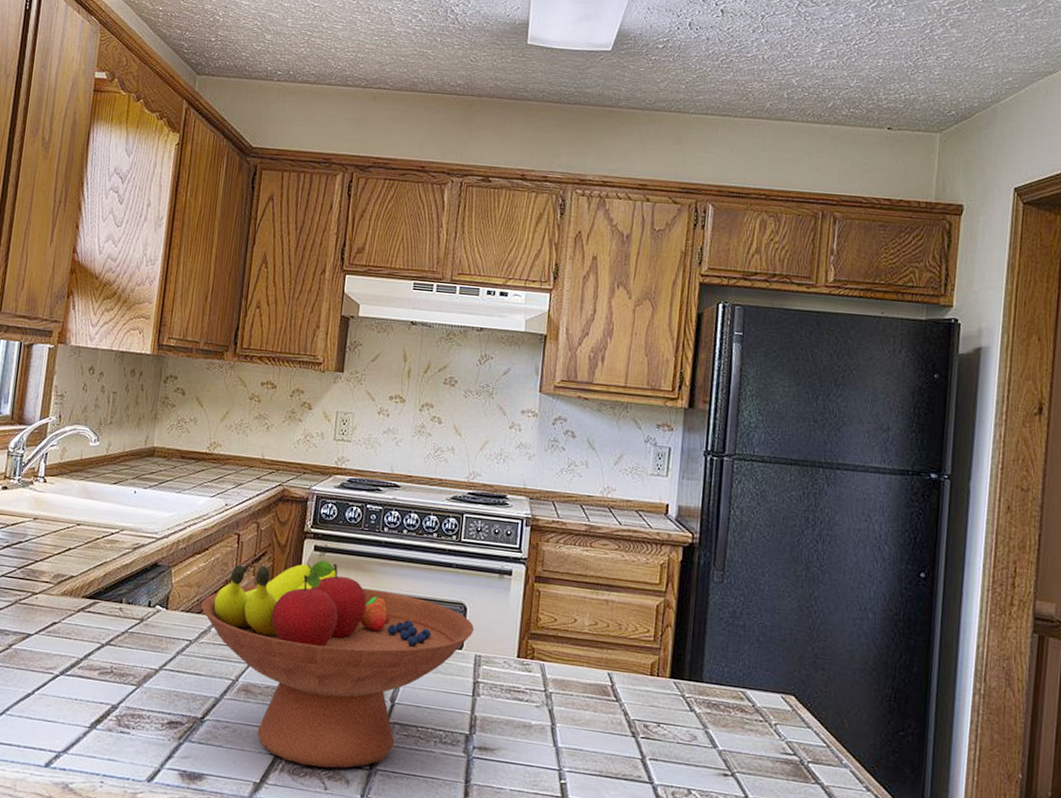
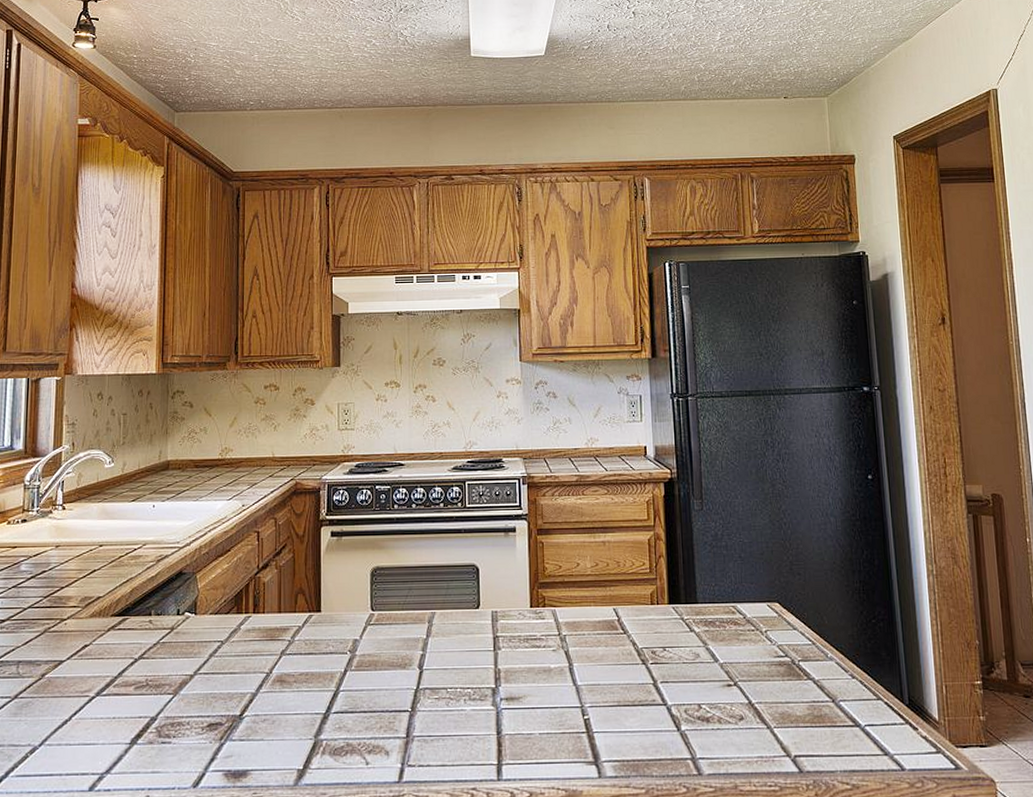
fruit bowl: present [201,560,474,768] -> none [228,544,487,744]

